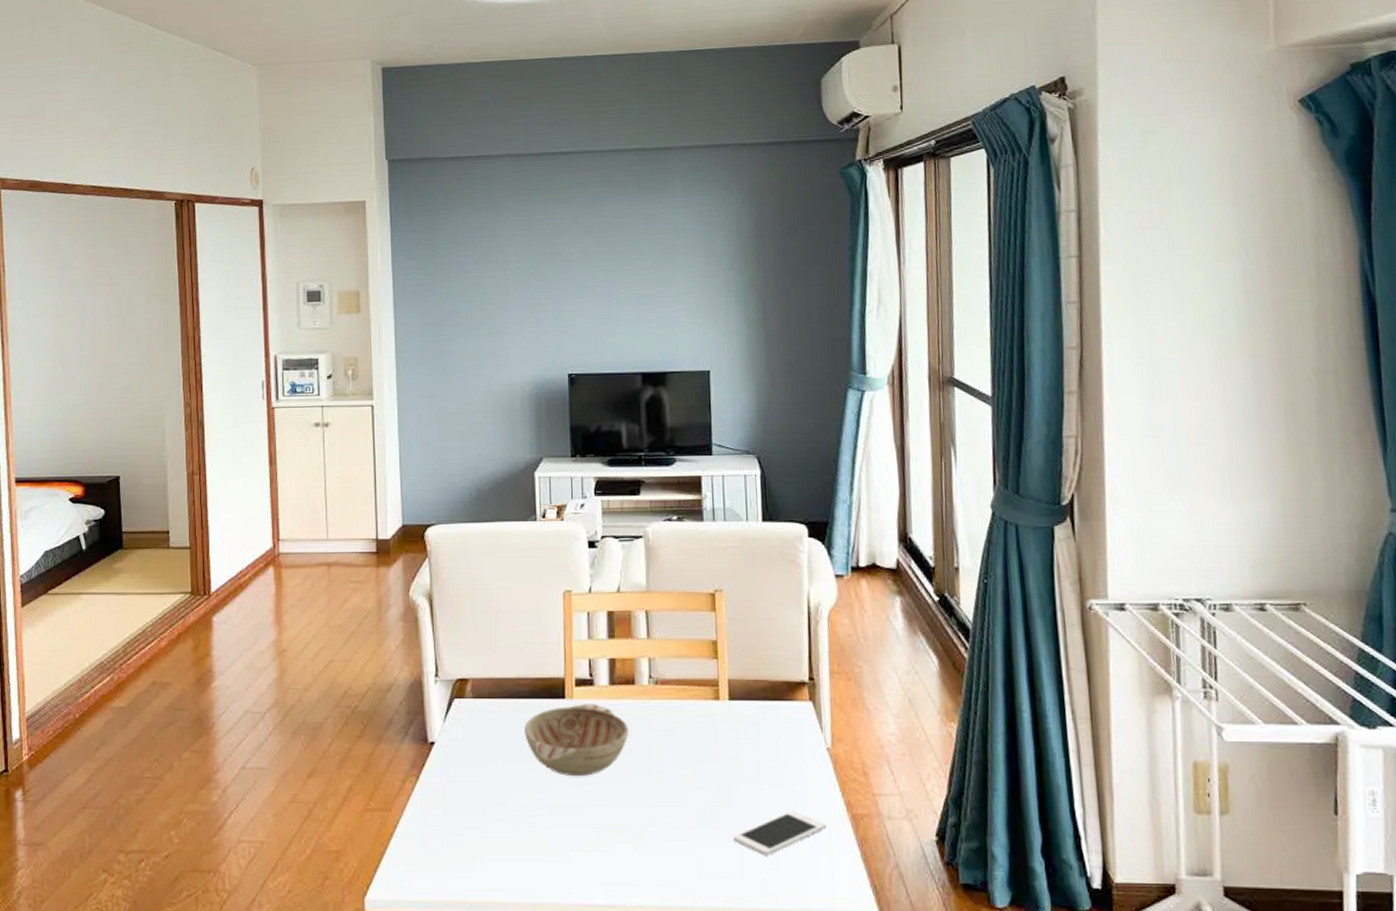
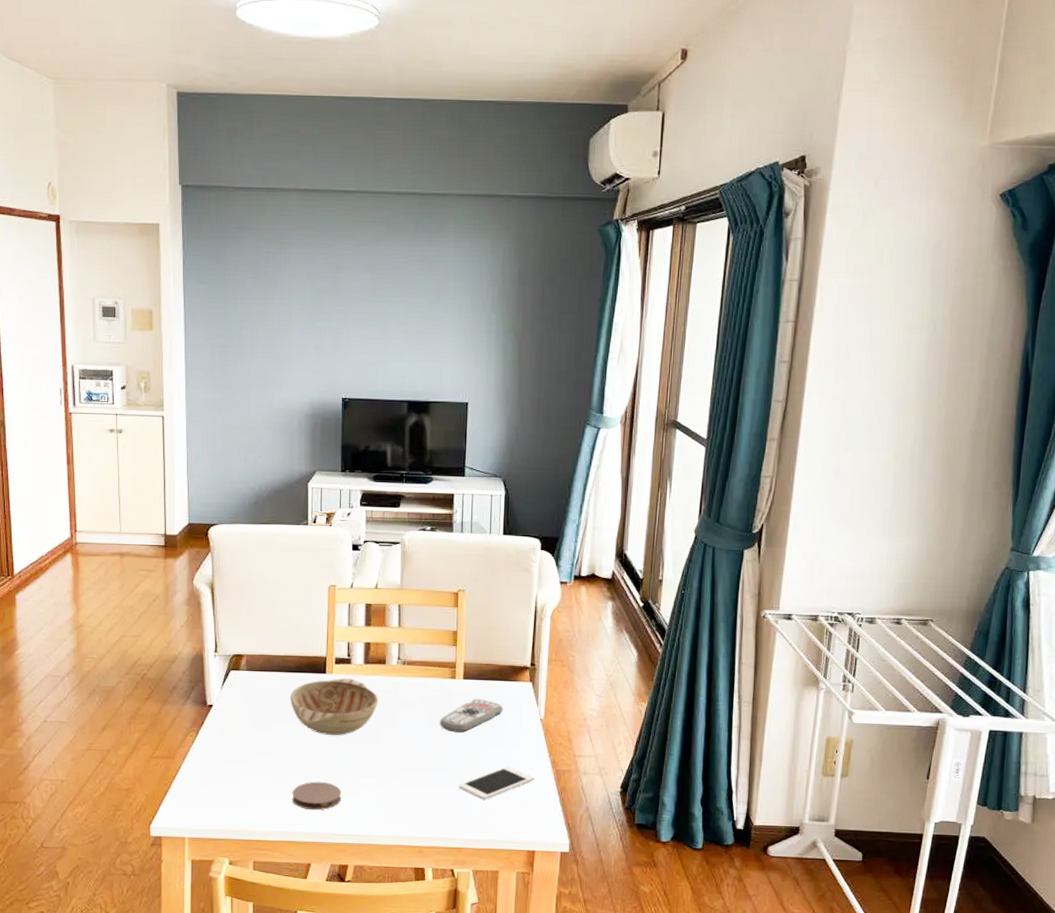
coaster: none [531,836,591,874] -> present [292,781,342,811]
remote control: none [703,725,780,768] -> present [439,699,503,733]

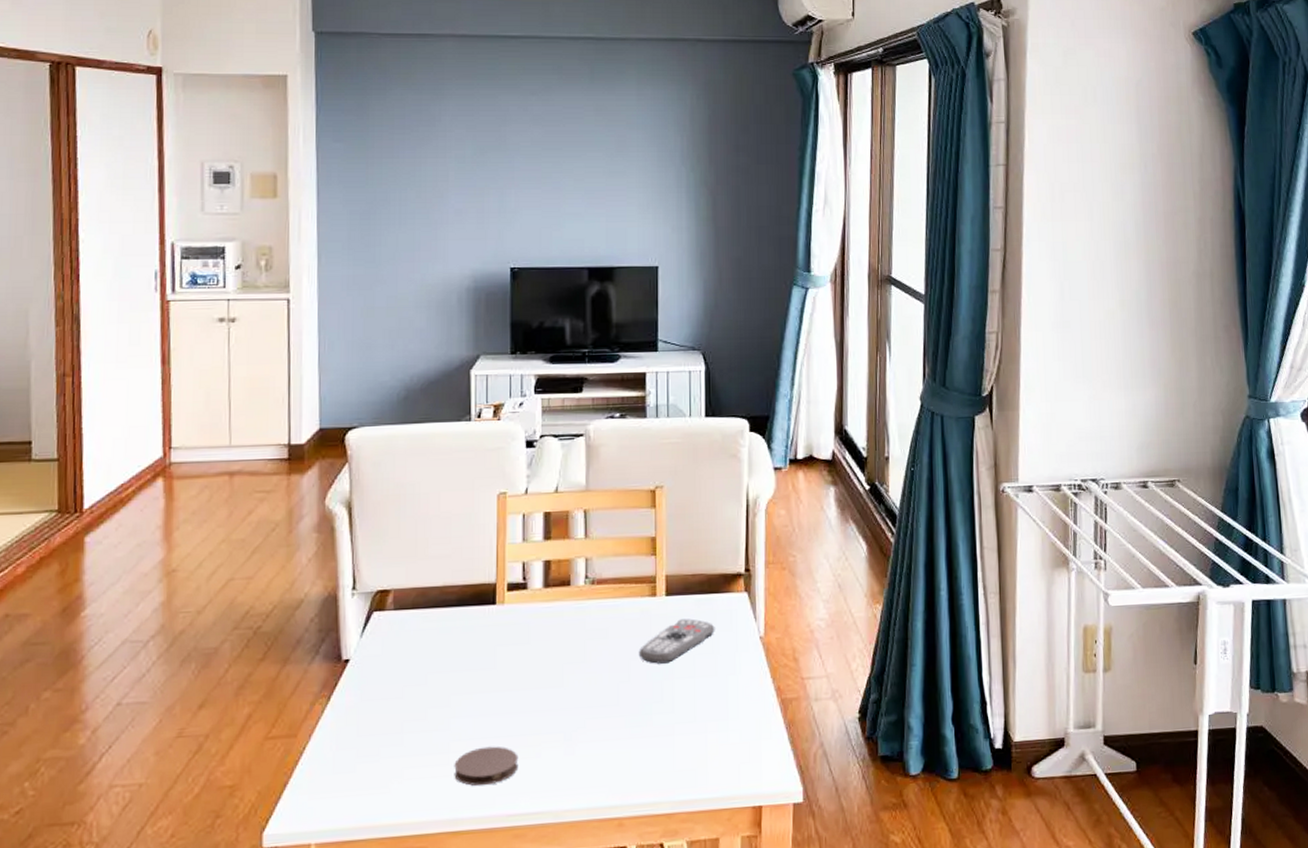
decorative bowl: present [290,678,378,735] -> none [451,608,562,684]
cell phone: present [458,766,535,800] -> none [665,699,757,747]

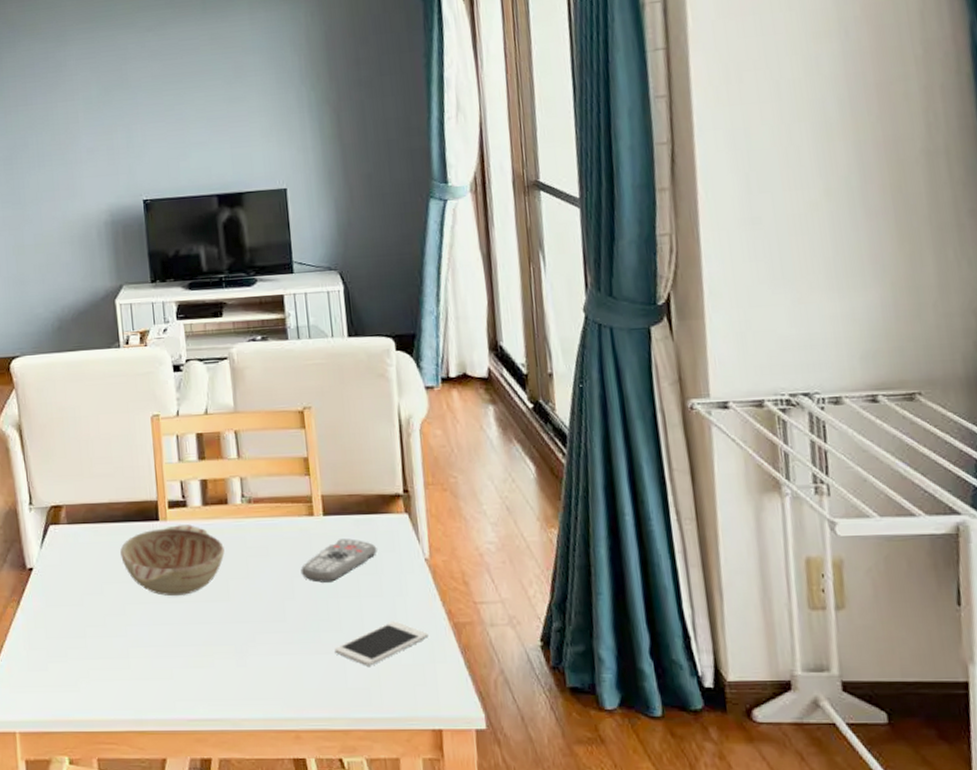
decorative bowl: none [451,608,562,684] -> present [120,524,225,596]
coaster: present [454,746,519,786] -> none [134,654,194,691]
cell phone: none [665,699,757,747] -> present [334,621,429,666]

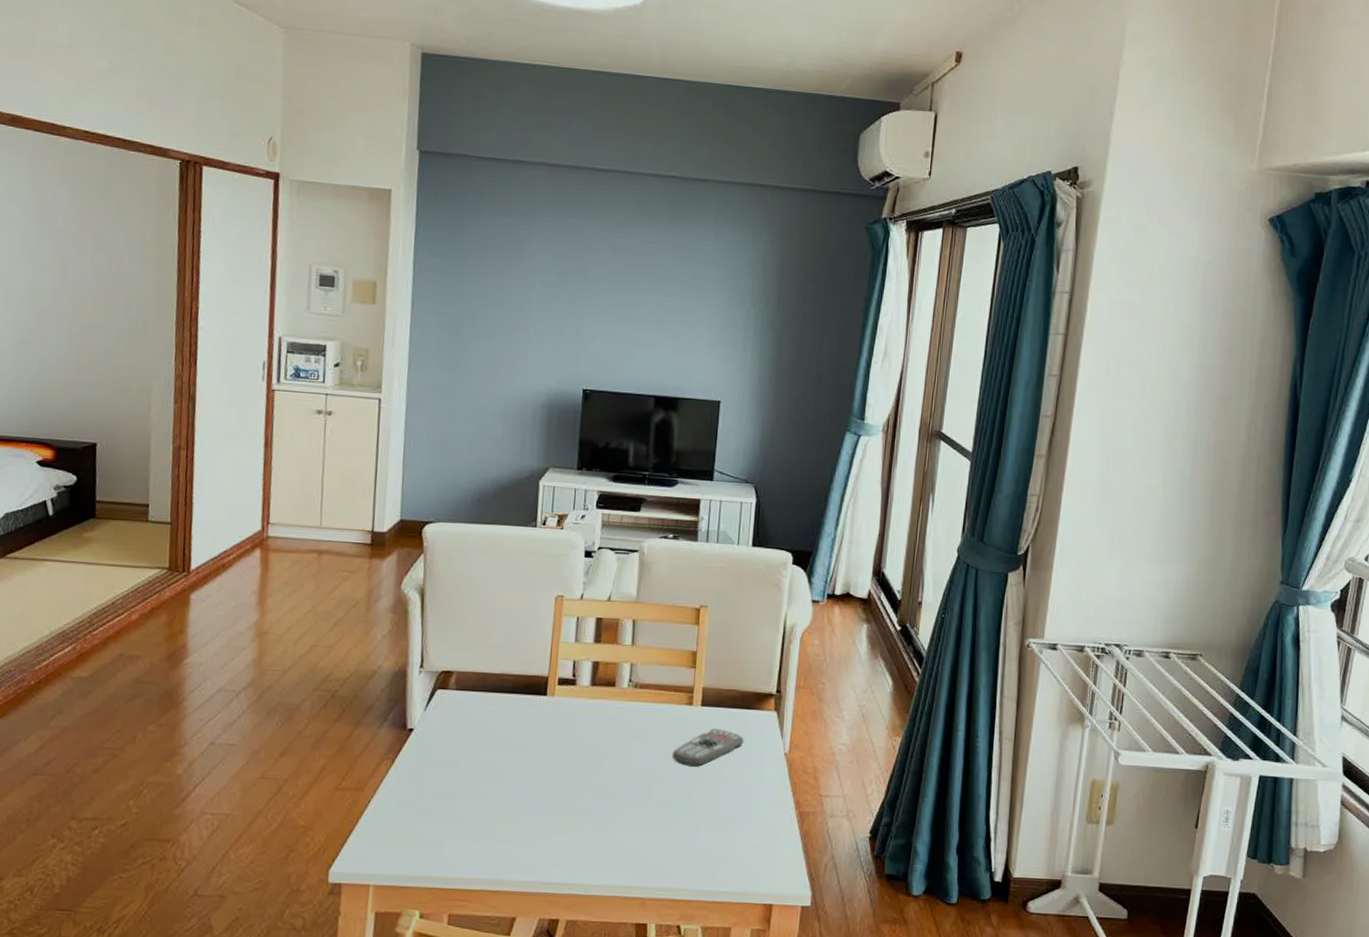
decorative bowl: present [120,524,225,596] -> none [504,701,605,767]
cell phone: present [334,621,429,666] -> none [690,806,776,845]

